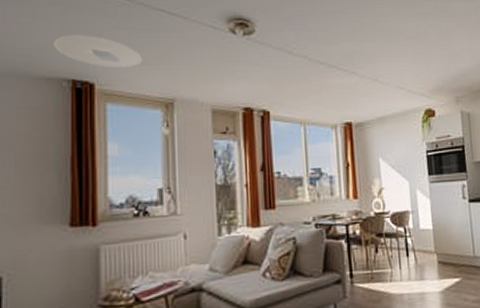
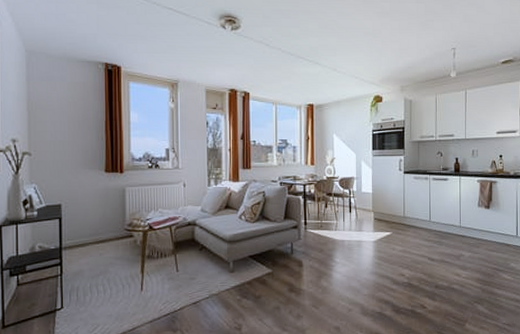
ceiling light: present [53,35,143,68] -> none [92,28,156,55]

